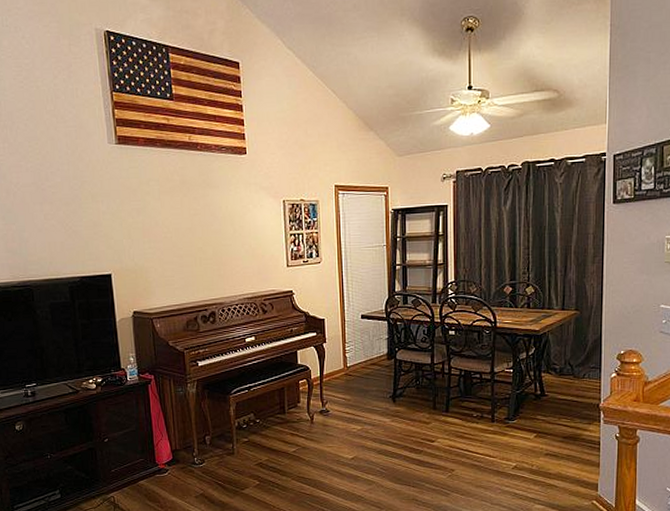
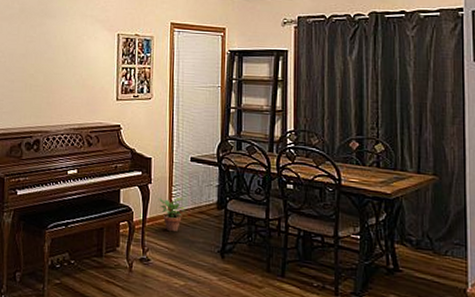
potted plant: none [333,353,358,384] -> present [158,197,185,232]

